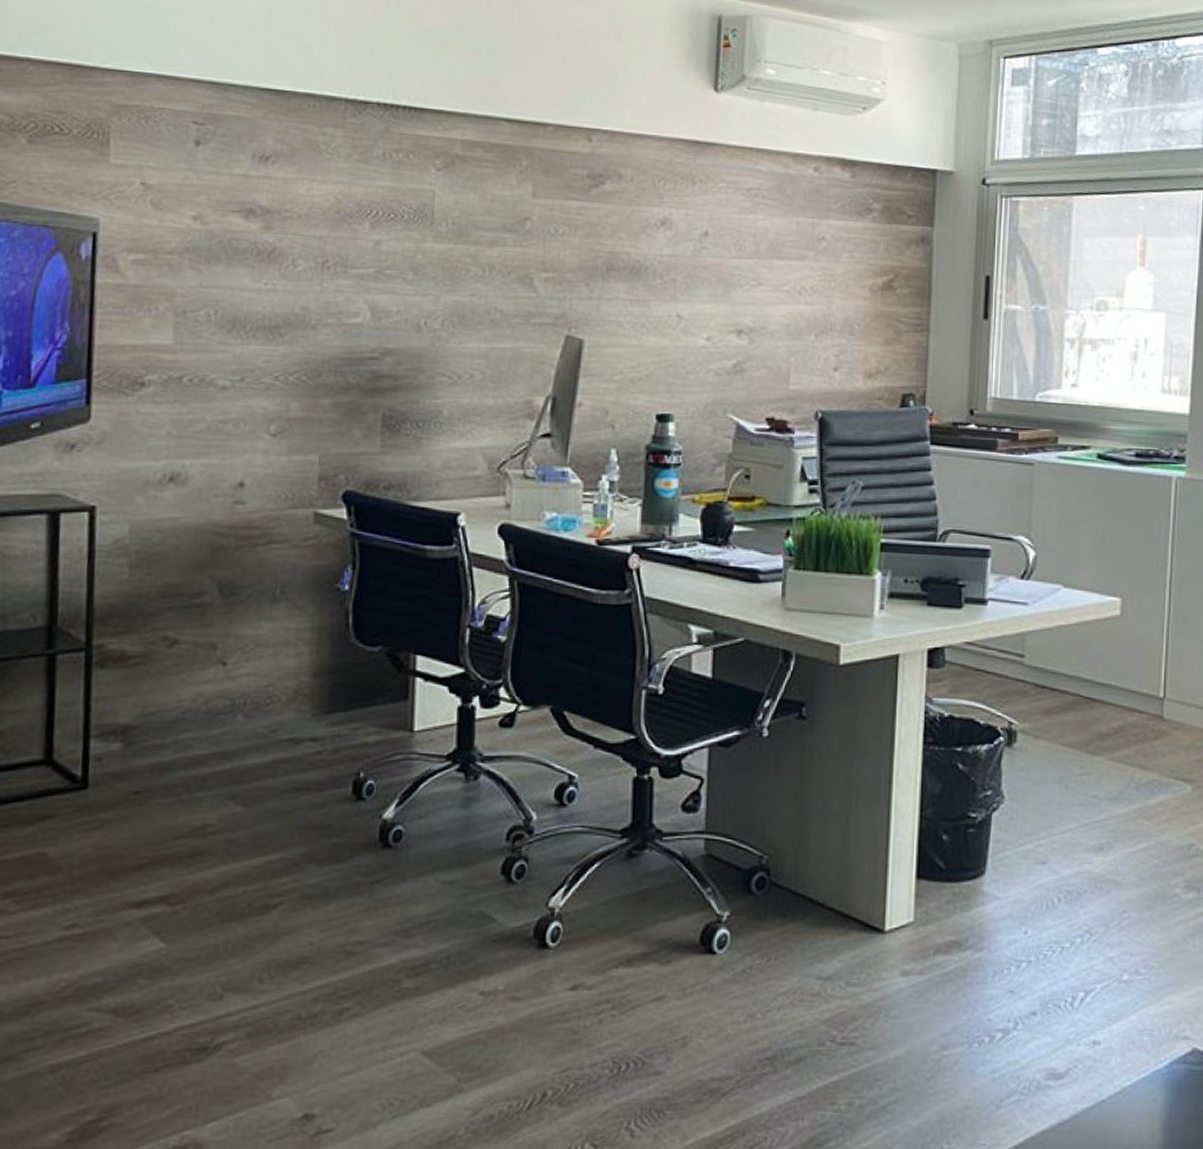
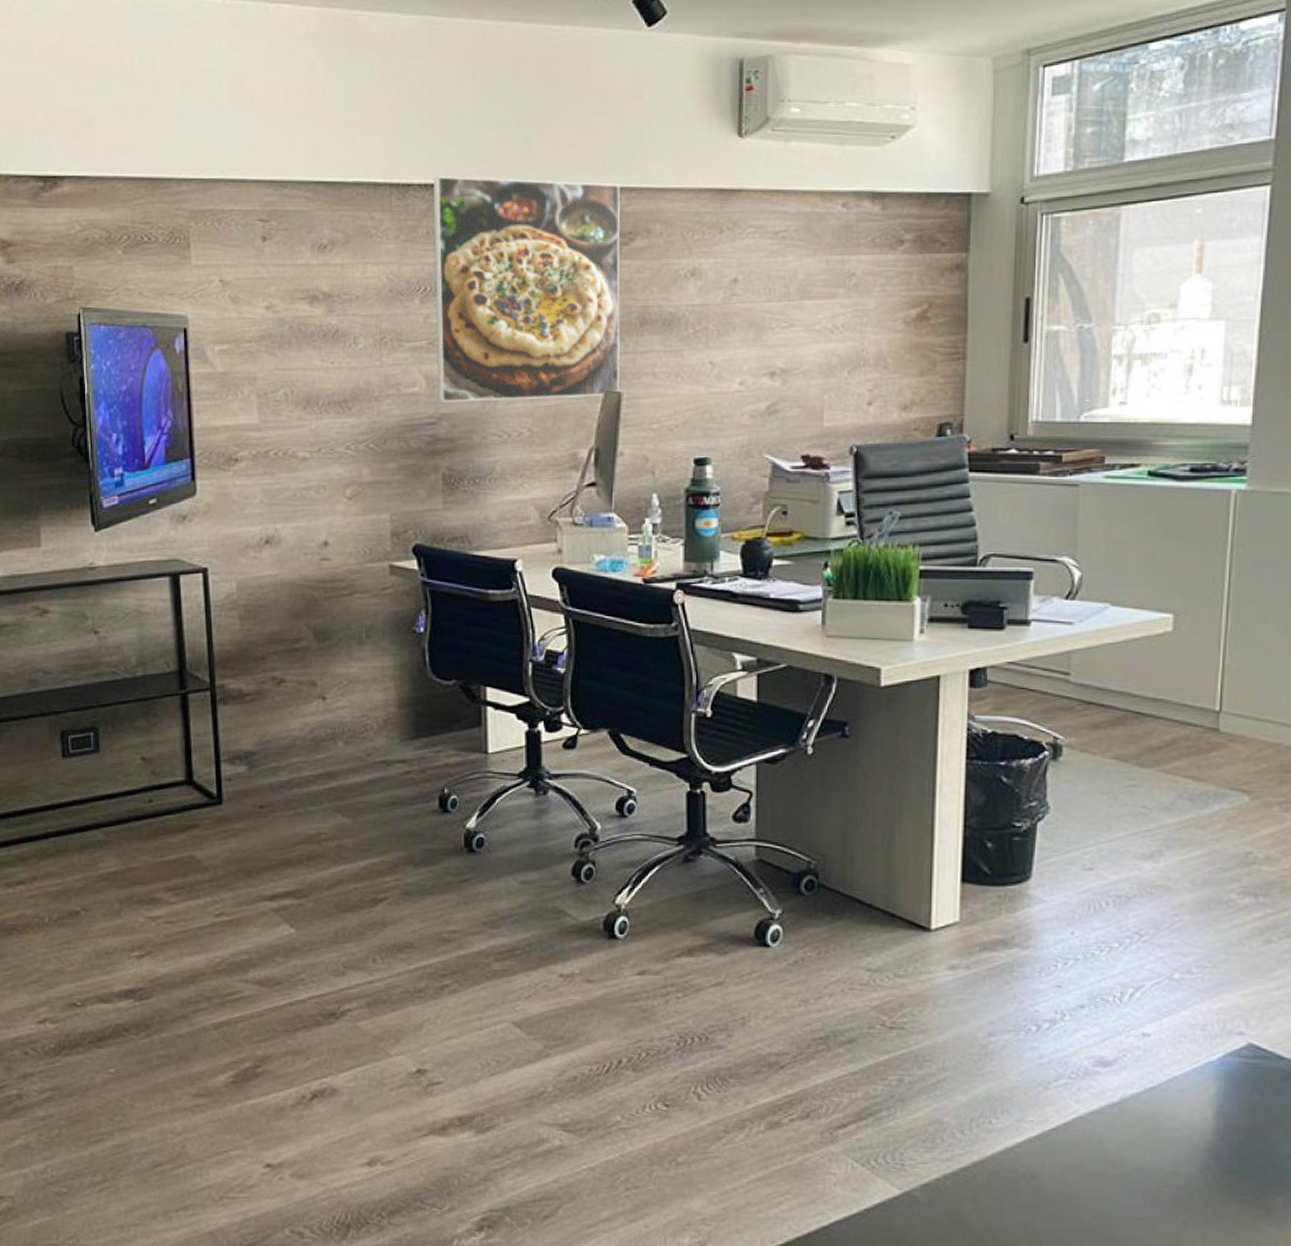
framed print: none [382,96,592,342] -> present [433,176,620,402]

